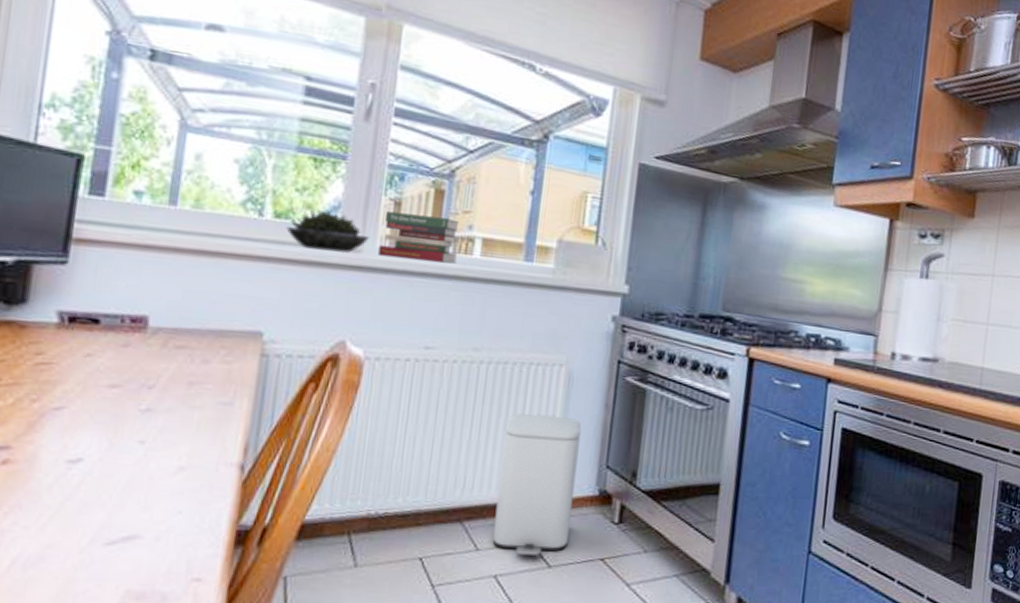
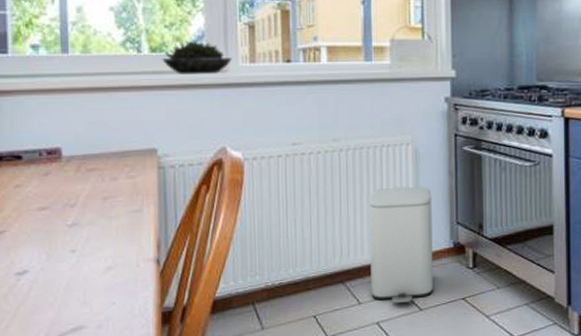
books: present [378,211,460,264] -> none [241,34,308,73]

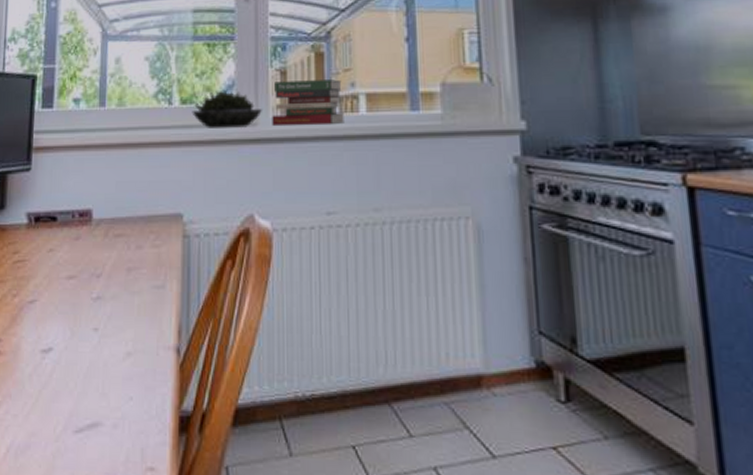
books: none [241,34,308,73] -> present [272,79,344,127]
pedal bin: present [369,186,433,303] -> none [420,275,510,443]

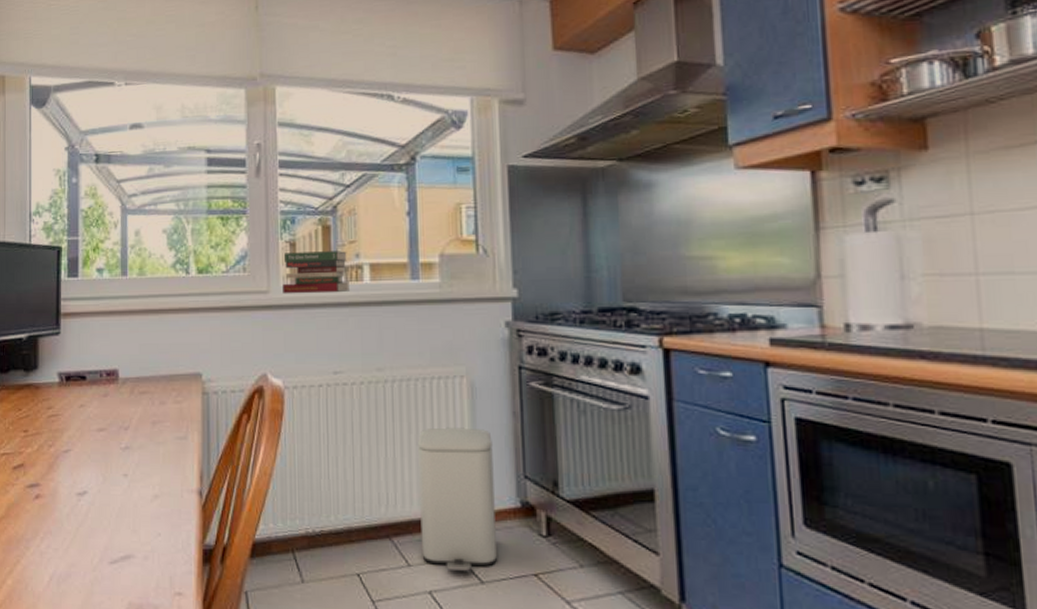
succulent plant: present [192,91,262,129] -> none [208,261,273,297]
pedal bin: none [420,275,510,443] -> present [418,427,497,571]

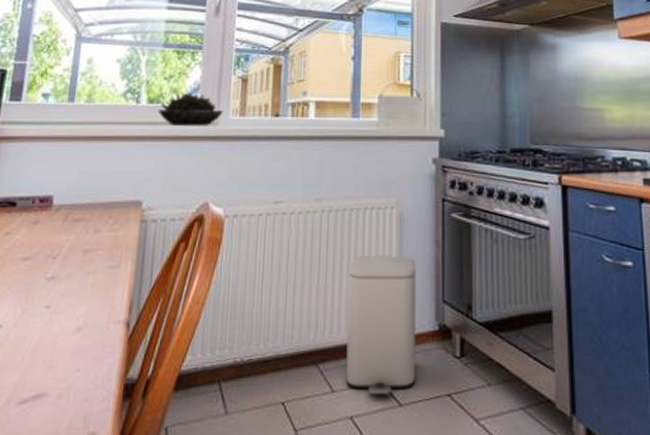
succulent plant: none [208,261,273,297] -> present [158,93,223,127]
books: present [282,251,350,294] -> none [231,87,295,127]

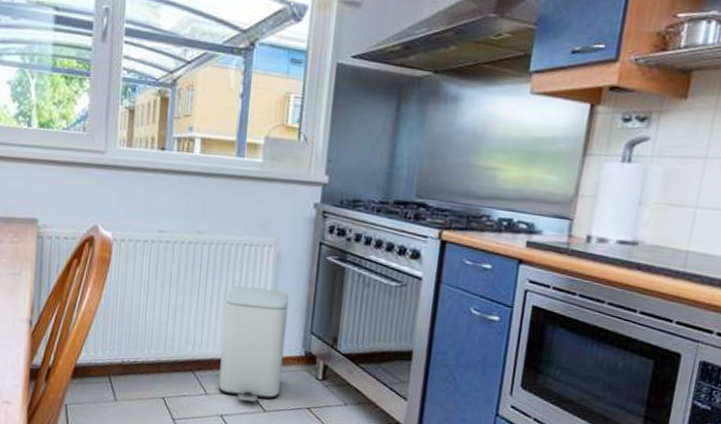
succulent plant: present [158,93,223,127] -> none [48,120,111,155]

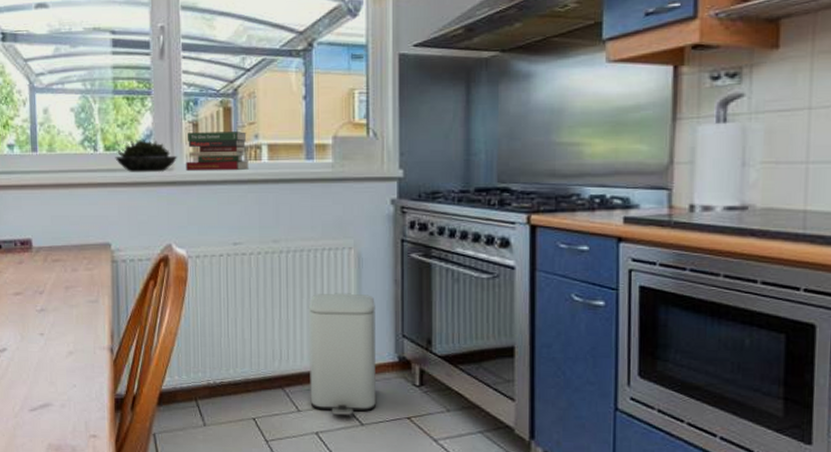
succulent plant: none [48,120,111,155] -> present [115,140,177,173]
books: none [119,118,182,161] -> present [186,131,249,172]

